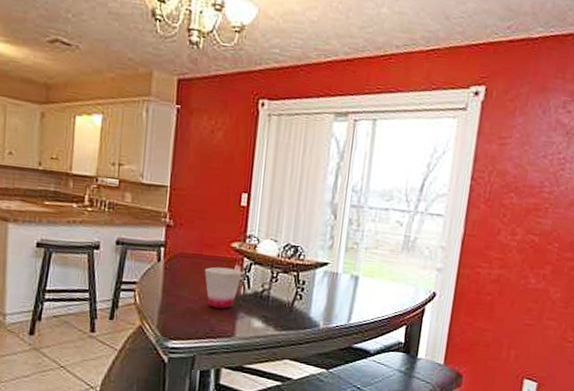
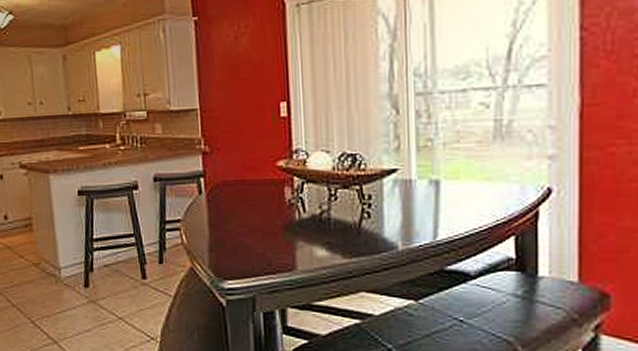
cup: present [204,266,242,309] -> none [250,191,294,239]

